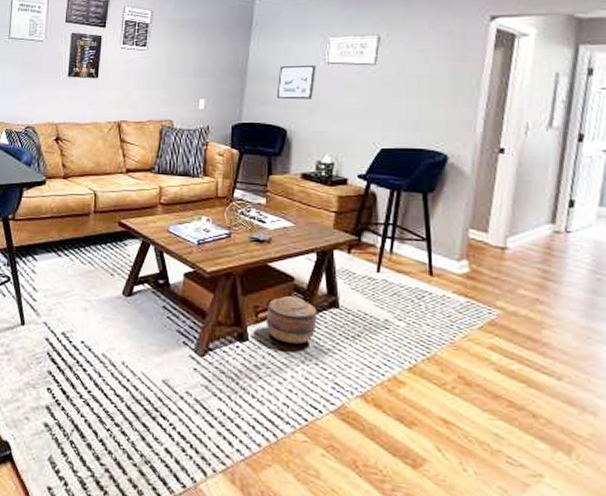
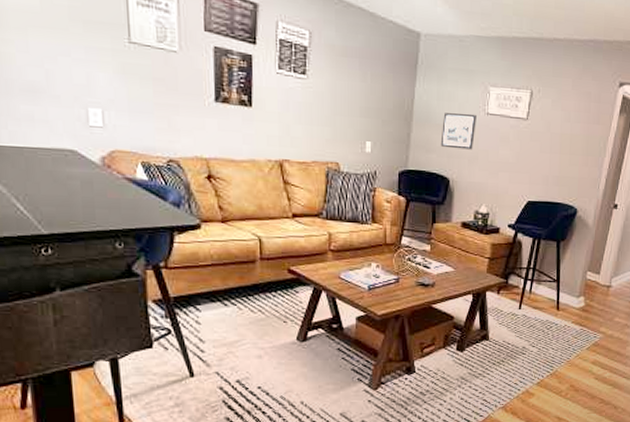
basket: present [265,295,317,345] -> none [430,332,472,373]

